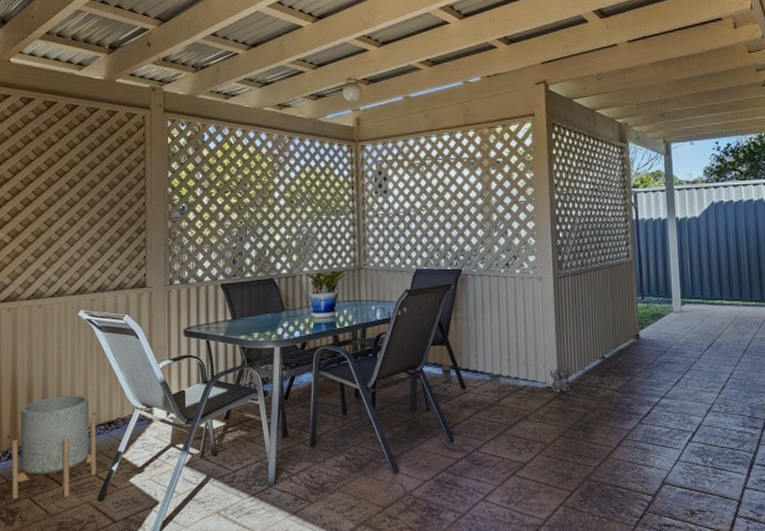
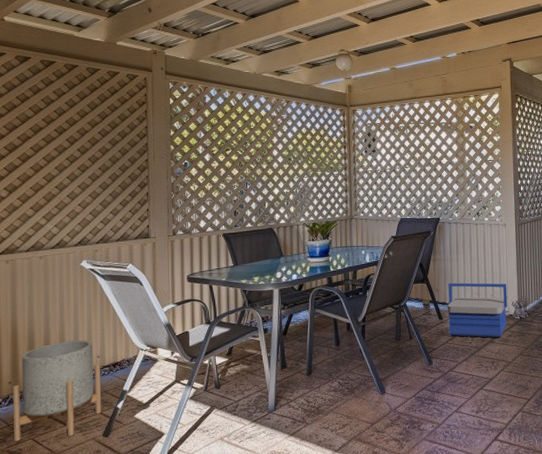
cooler: none [471,345,545,415] -> present [447,282,508,339]

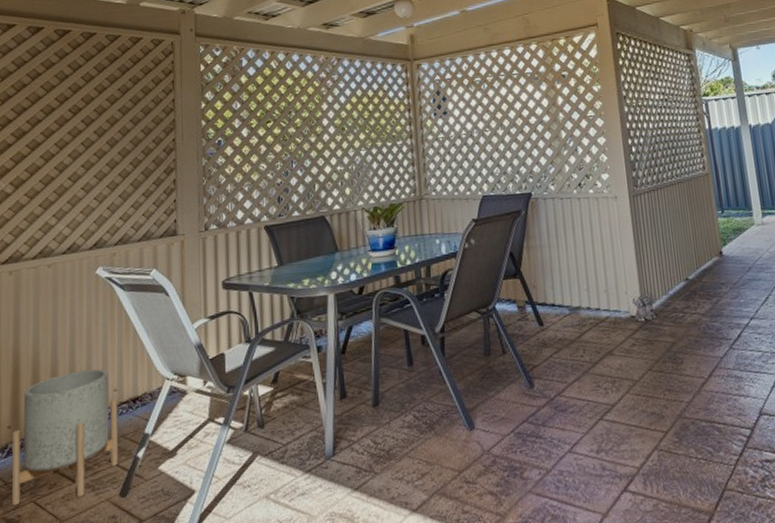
cooler: present [447,282,508,339] -> none [548,274,628,349]

